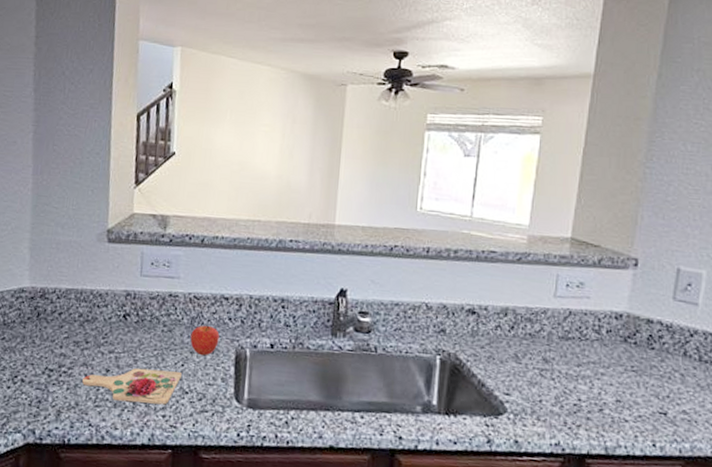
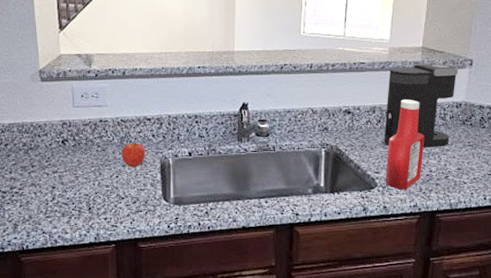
cutting board: present [82,367,182,405] -> none [33,183,117,211]
coffee maker: none [517,258,619,369] -> present [384,63,459,148]
ketchup bottle: none [517,302,572,422] -> present [385,99,425,190]

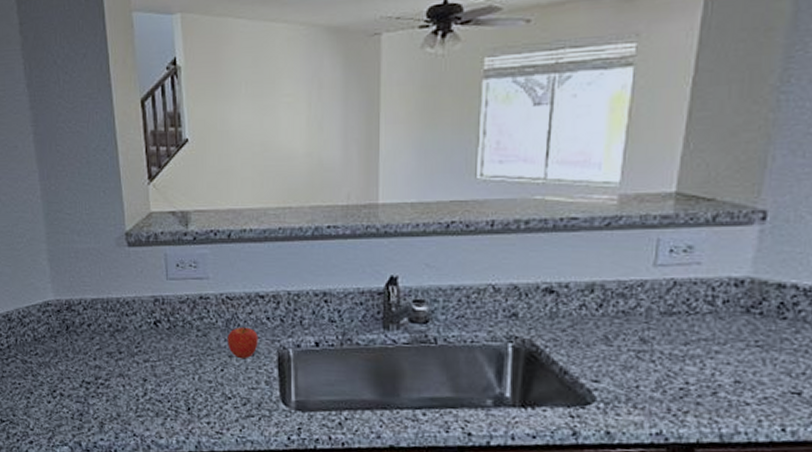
coffee maker: present [384,63,459,148] -> none [608,218,741,348]
ketchup bottle: present [385,99,425,190] -> none [609,272,678,409]

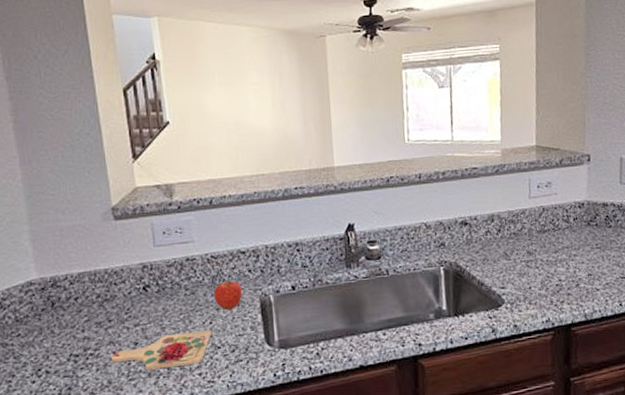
cutting board: none [121,375,222,412] -> present [112,330,211,371]

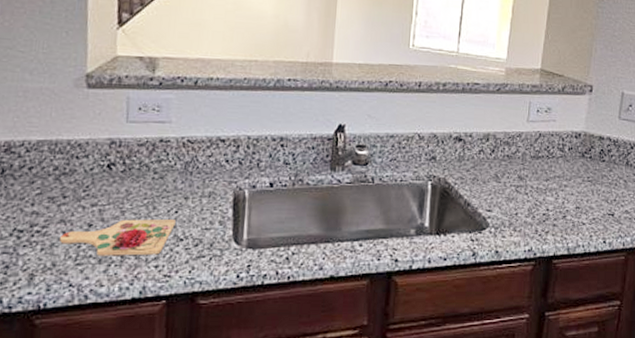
fruit: present [214,281,243,311] -> none [184,169,216,201]

